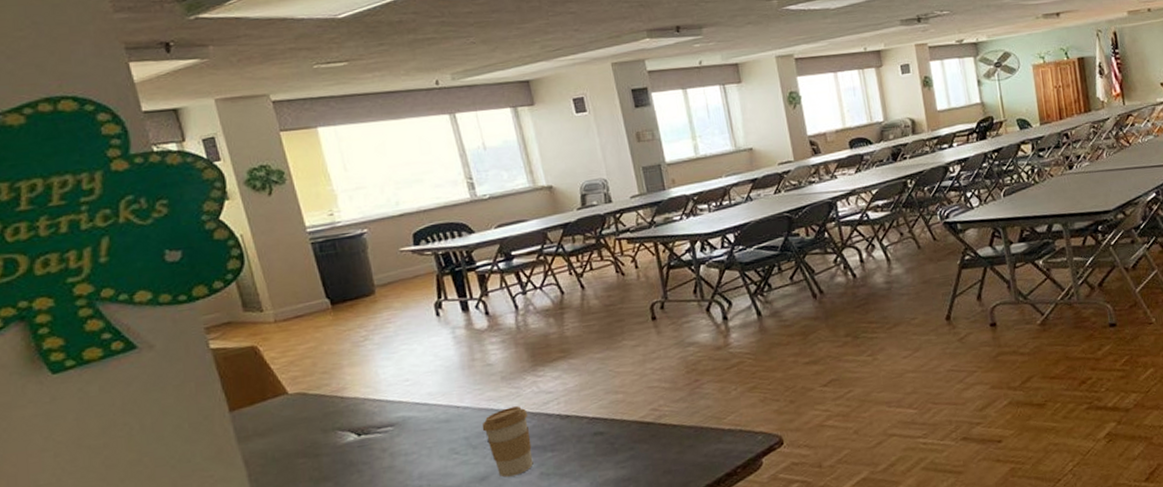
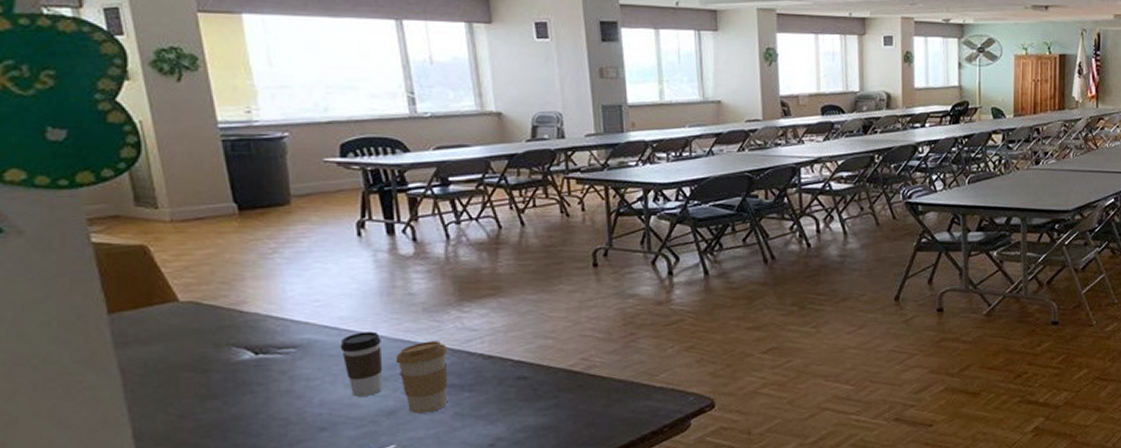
coffee cup: none [431,403,473,467] -> present [340,331,383,398]

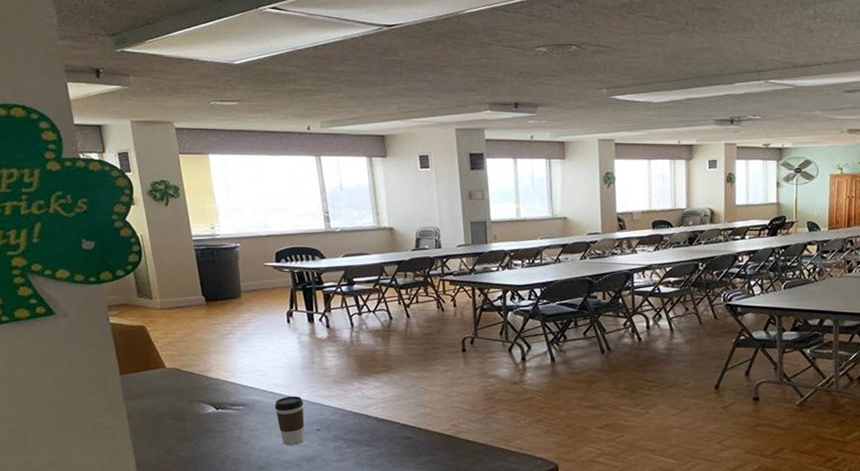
coffee cup: present [395,341,448,414] -> none [314,405,352,461]

